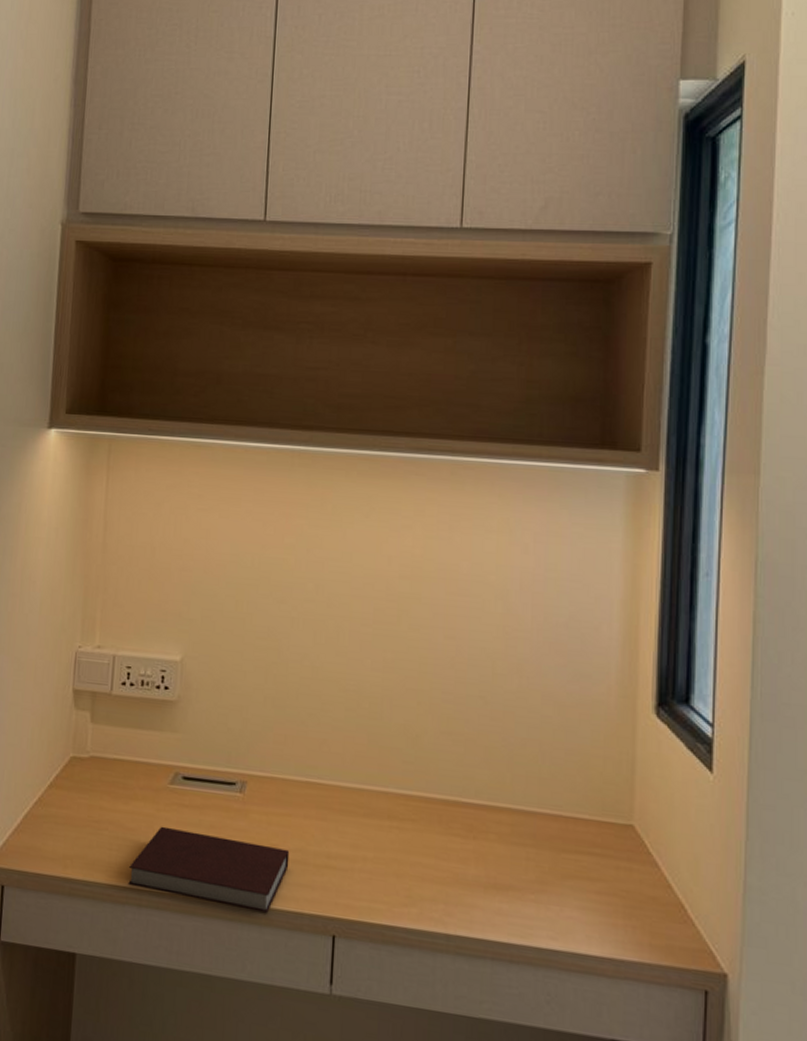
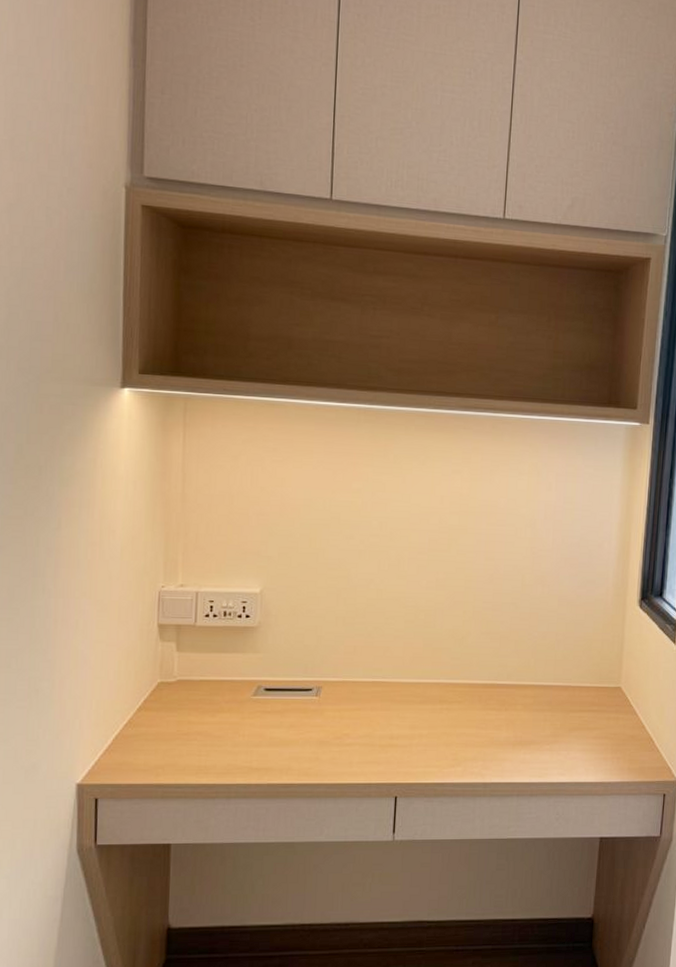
notebook: present [128,826,290,913] -> none [217,731,359,787]

